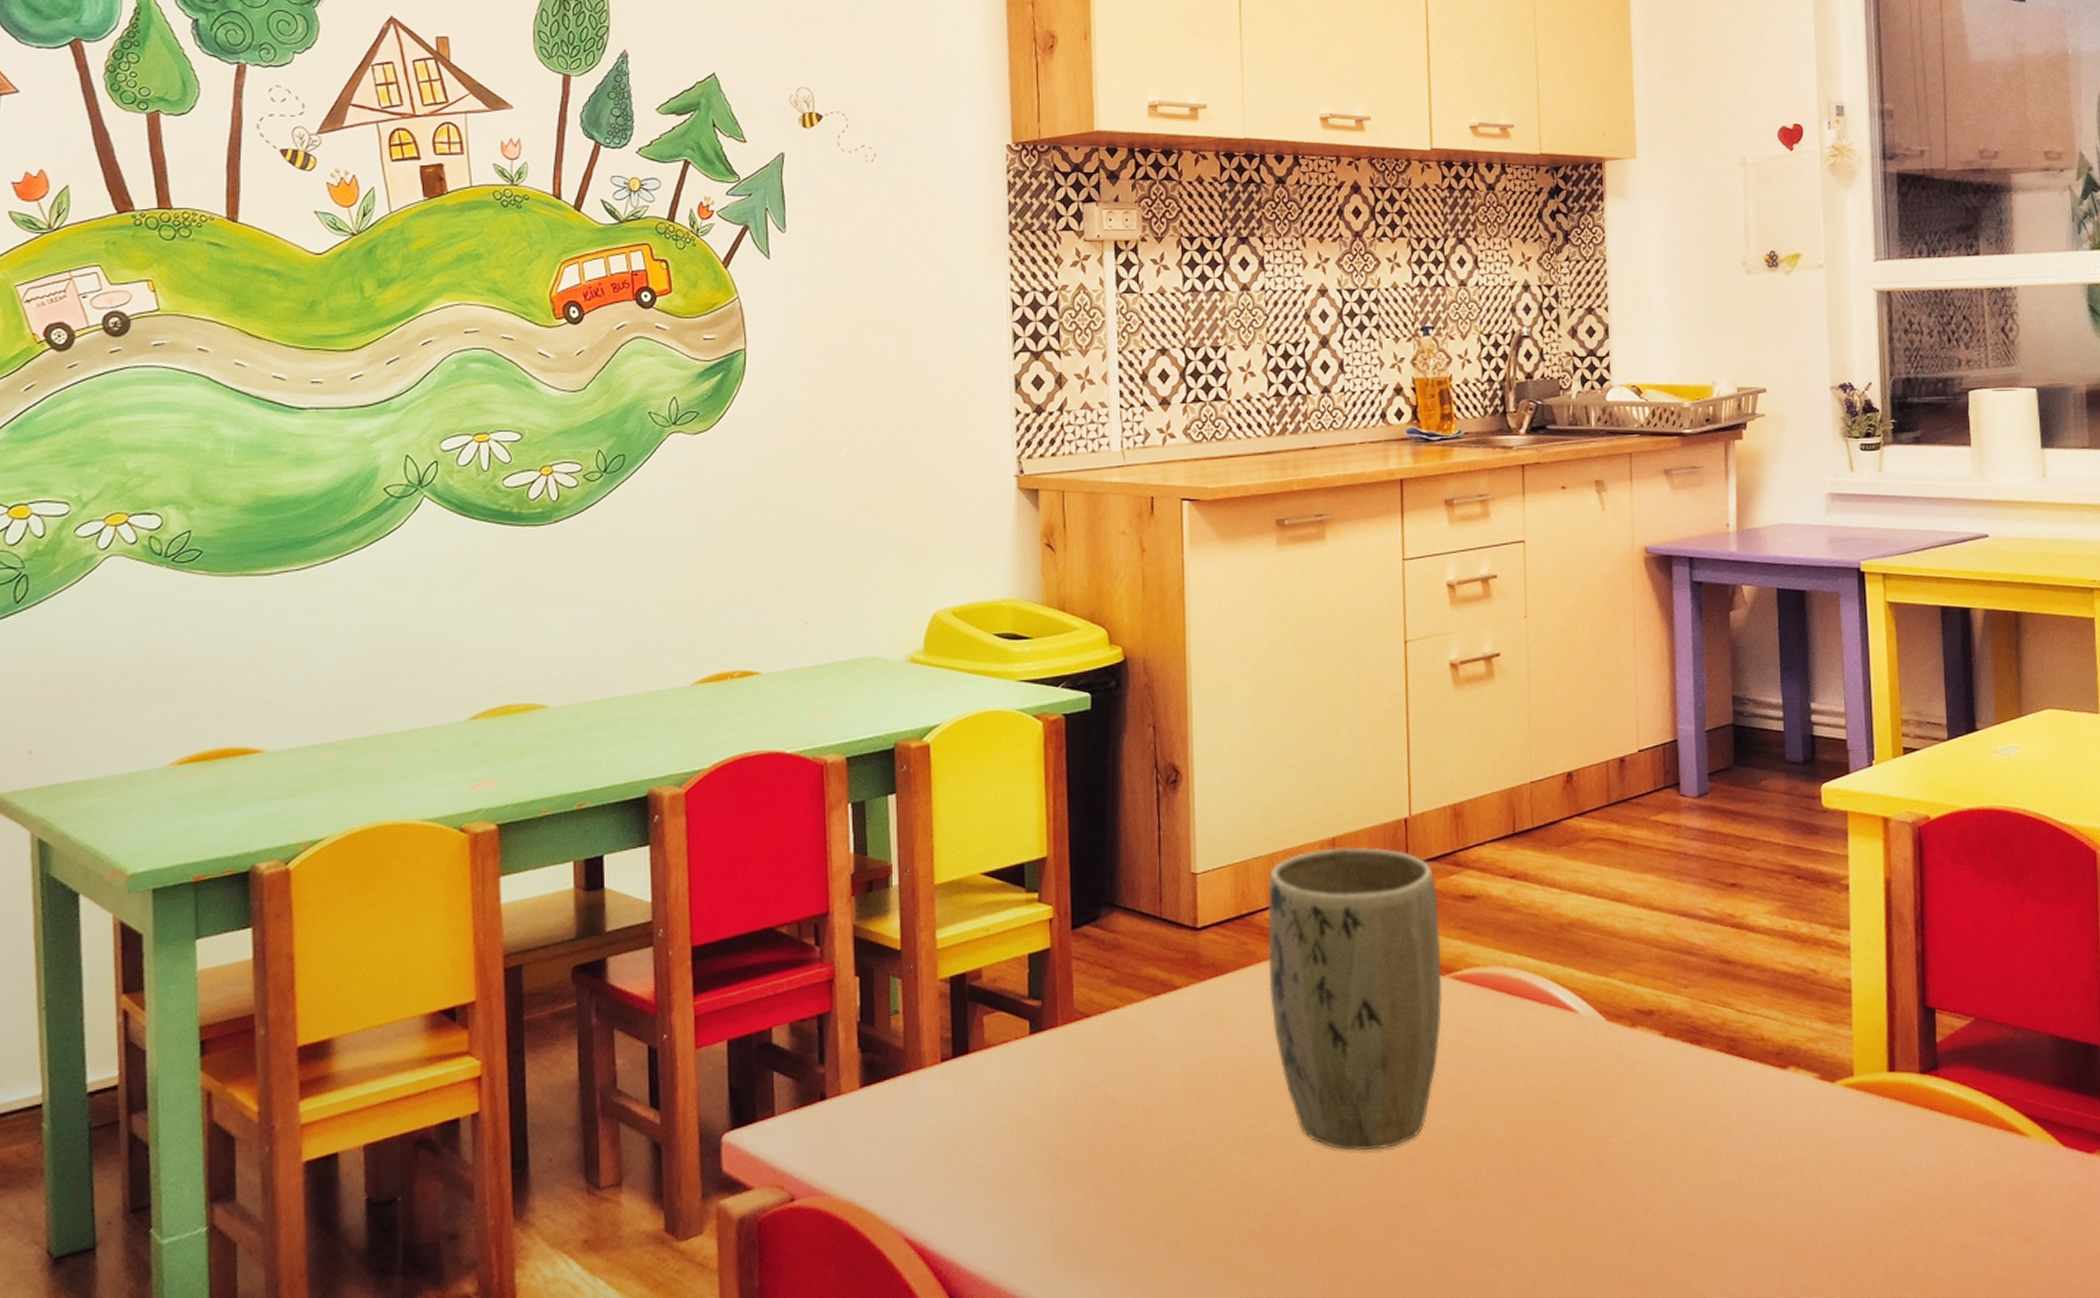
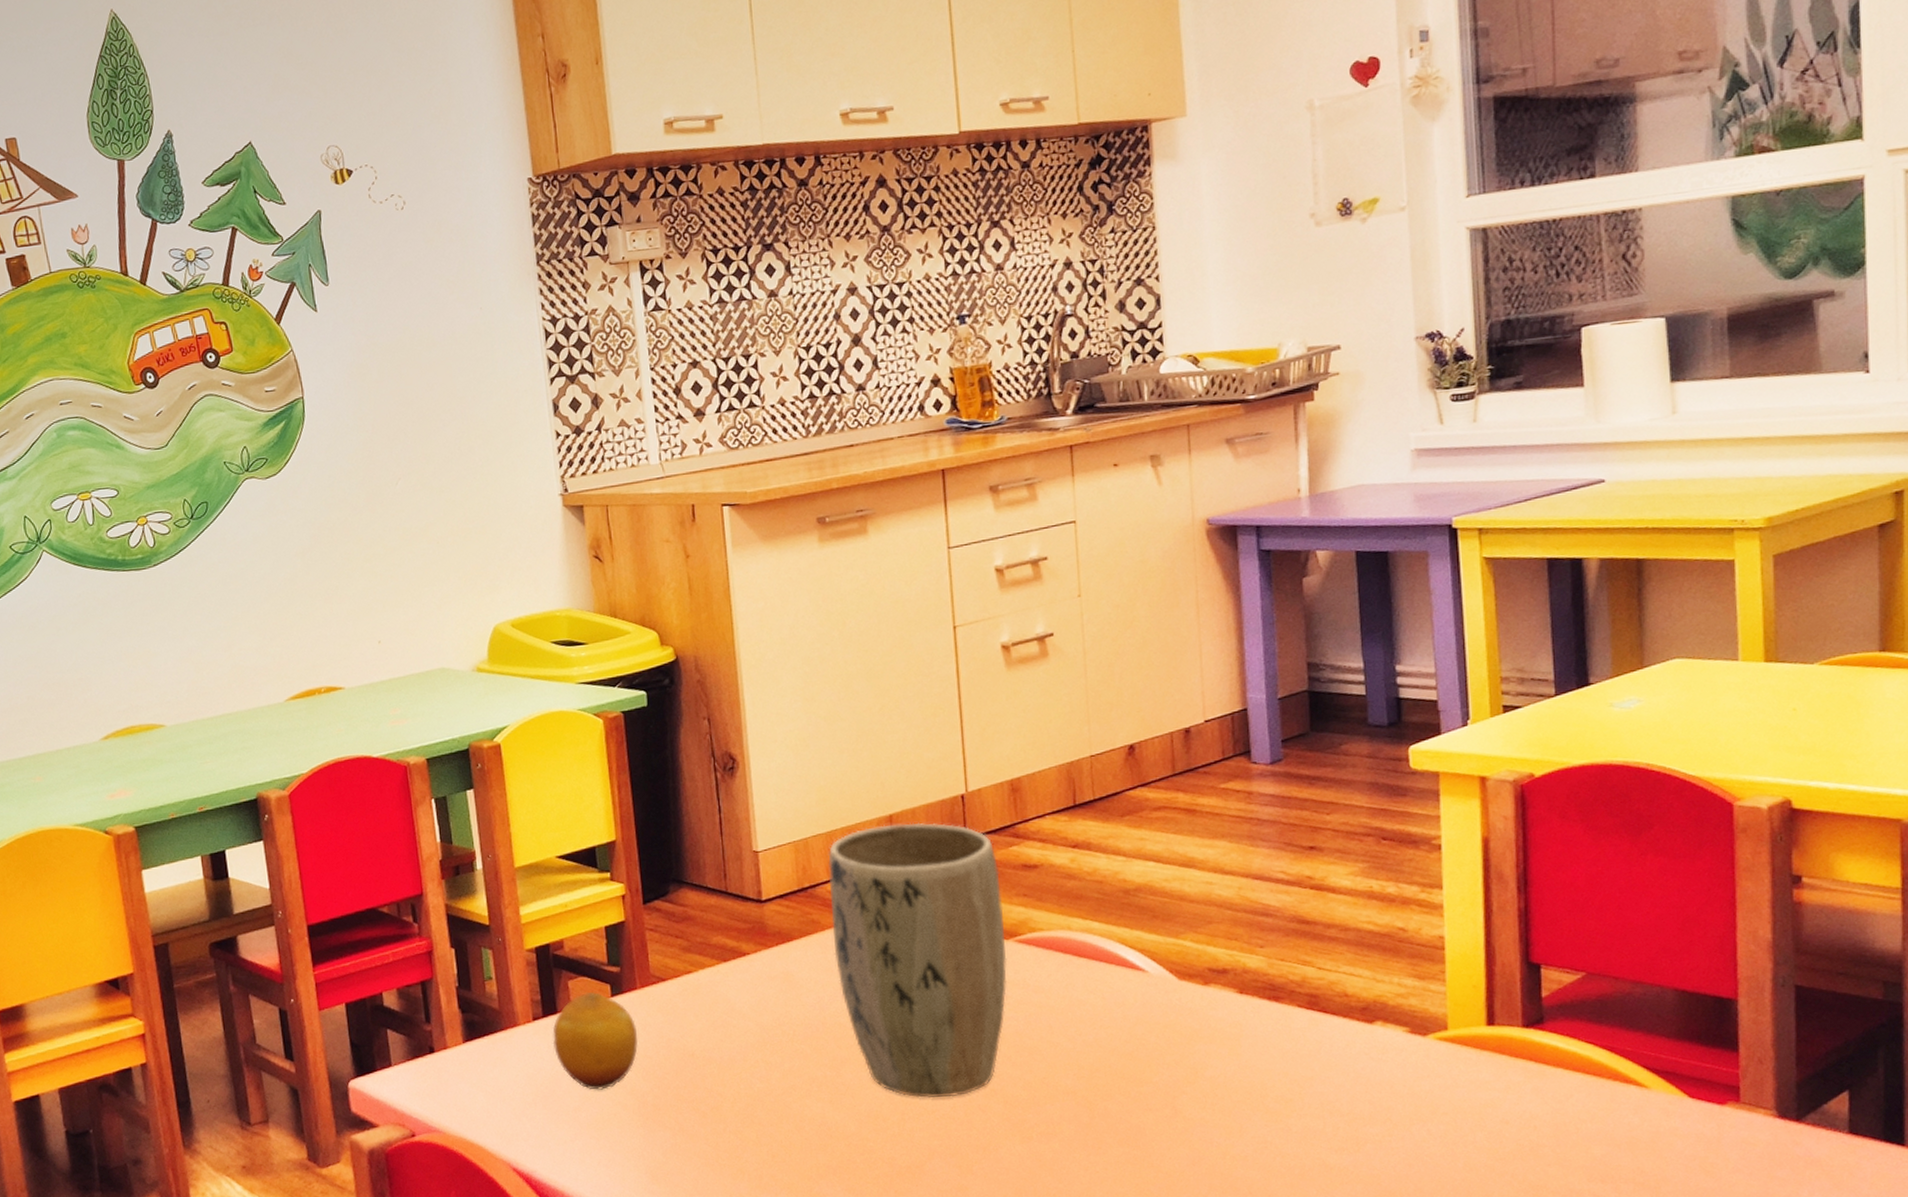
fruit: none [960,1028,1056,1144] -> present [552,991,638,1090]

